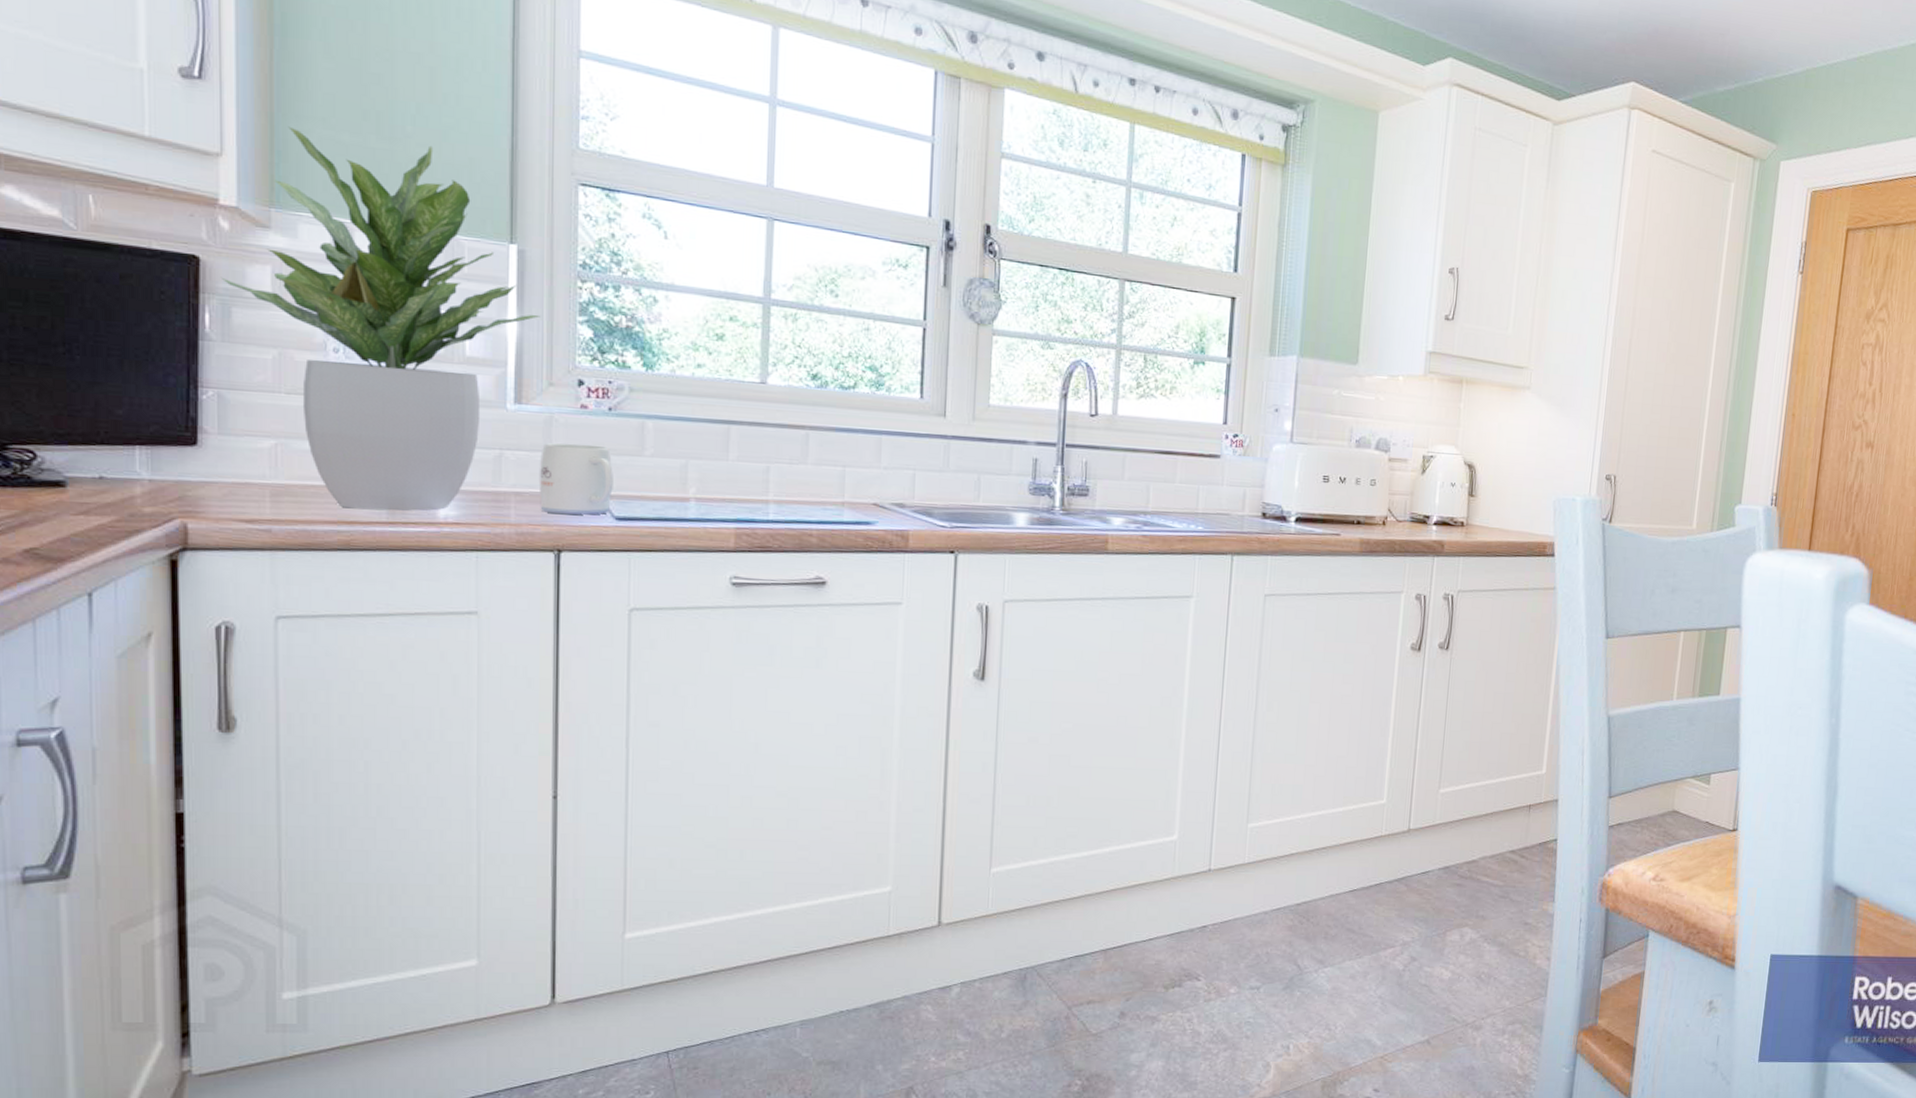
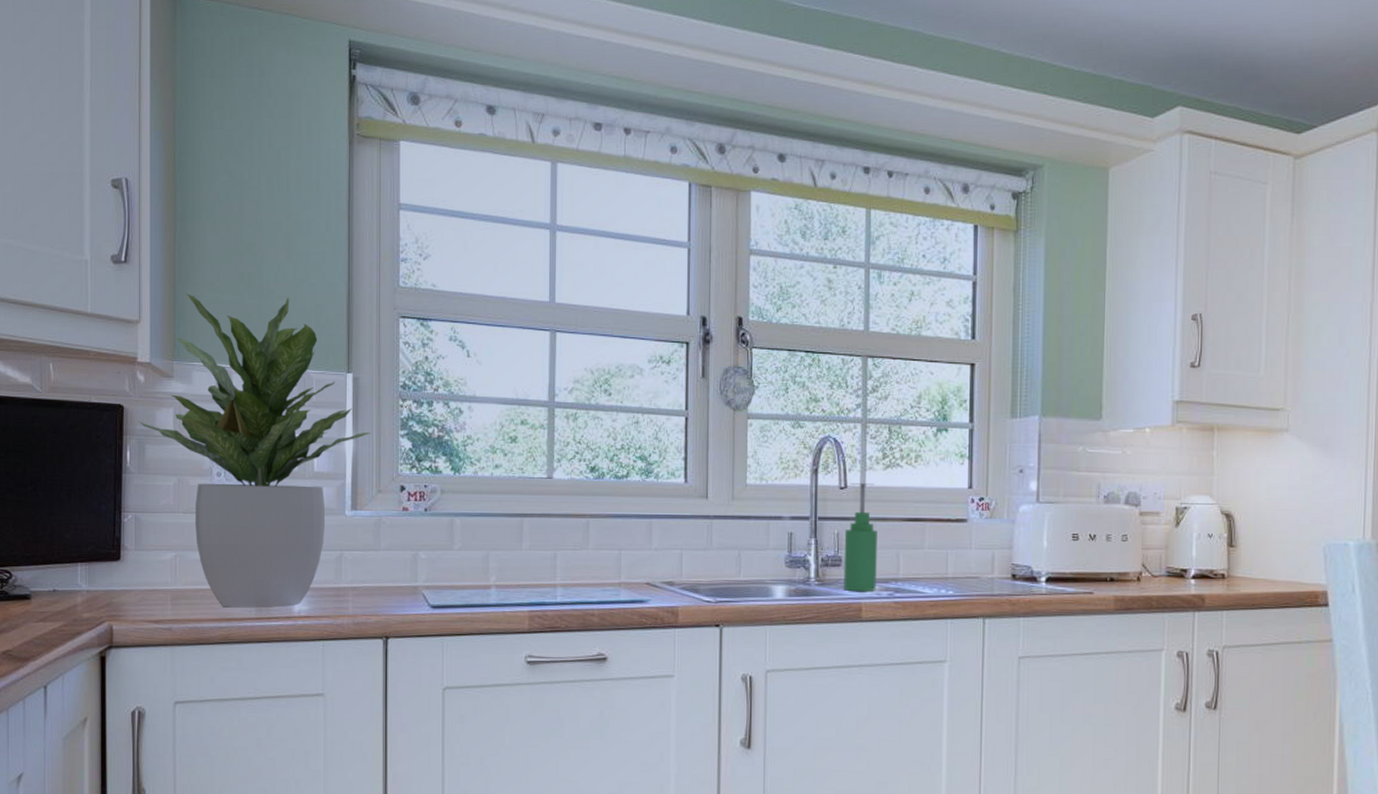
mug: present [538,443,613,515] -> none [370,542,429,605]
soap dispenser: none [1090,411,1128,523] -> present [843,483,877,591]

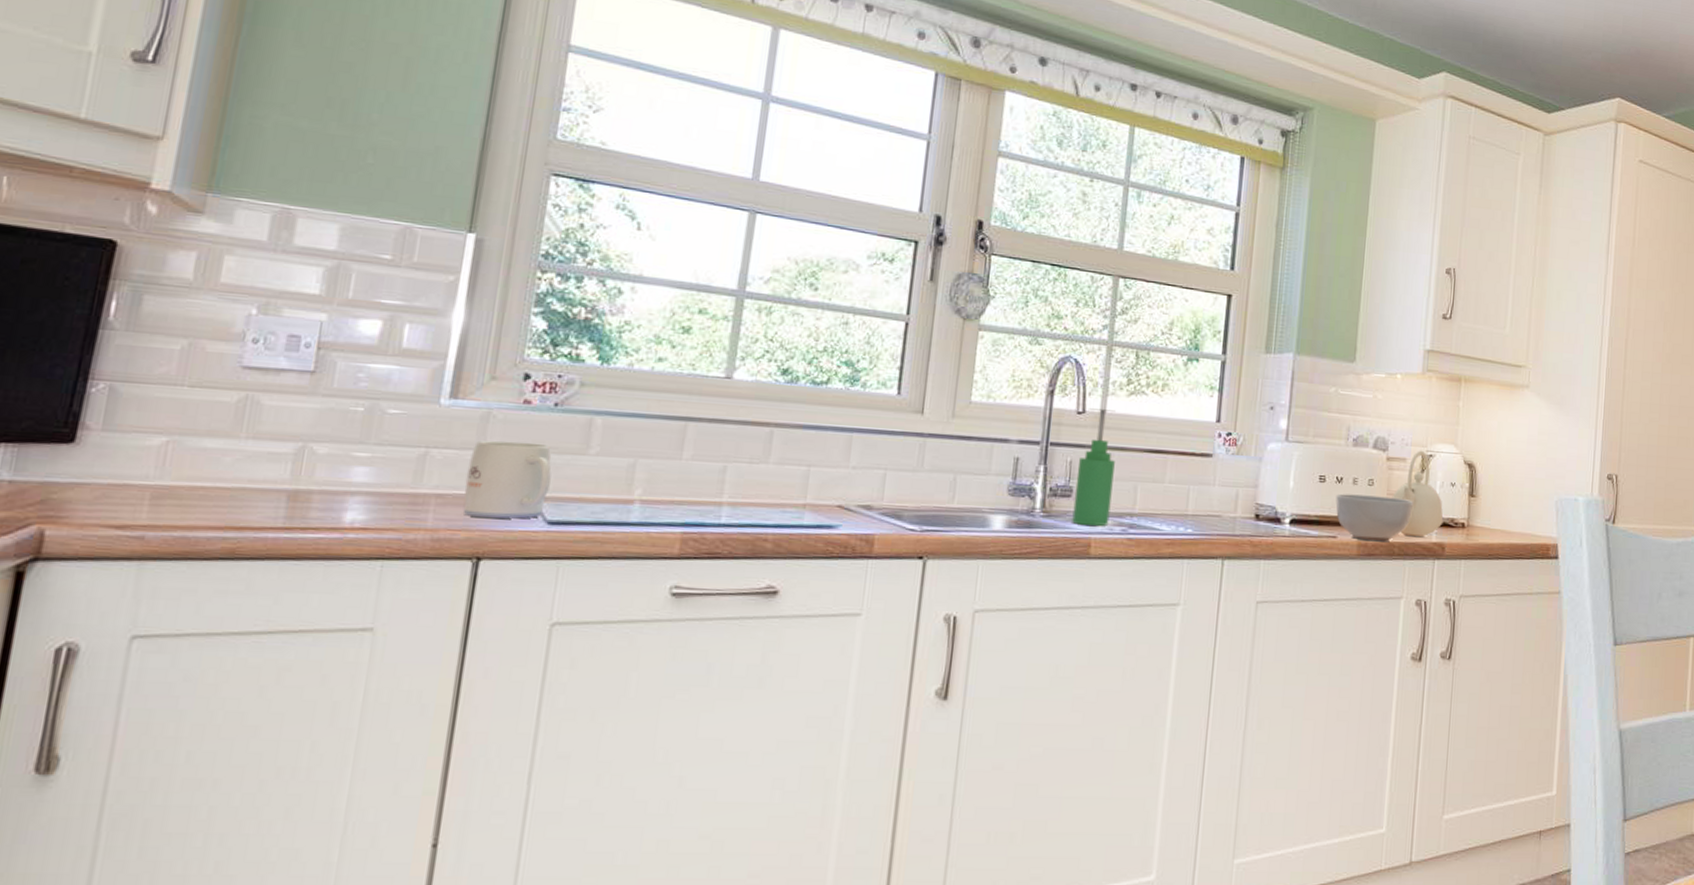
potted plant: present [138,293,371,609] -> none [137,111,492,516]
mug: none [370,542,429,605] -> present [462,440,552,519]
bowl: none [1090,550,1170,596] -> present [1335,493,1414,542]
teapot: none [1147,503,1202,590] -> present [1392,450,1444,538]

